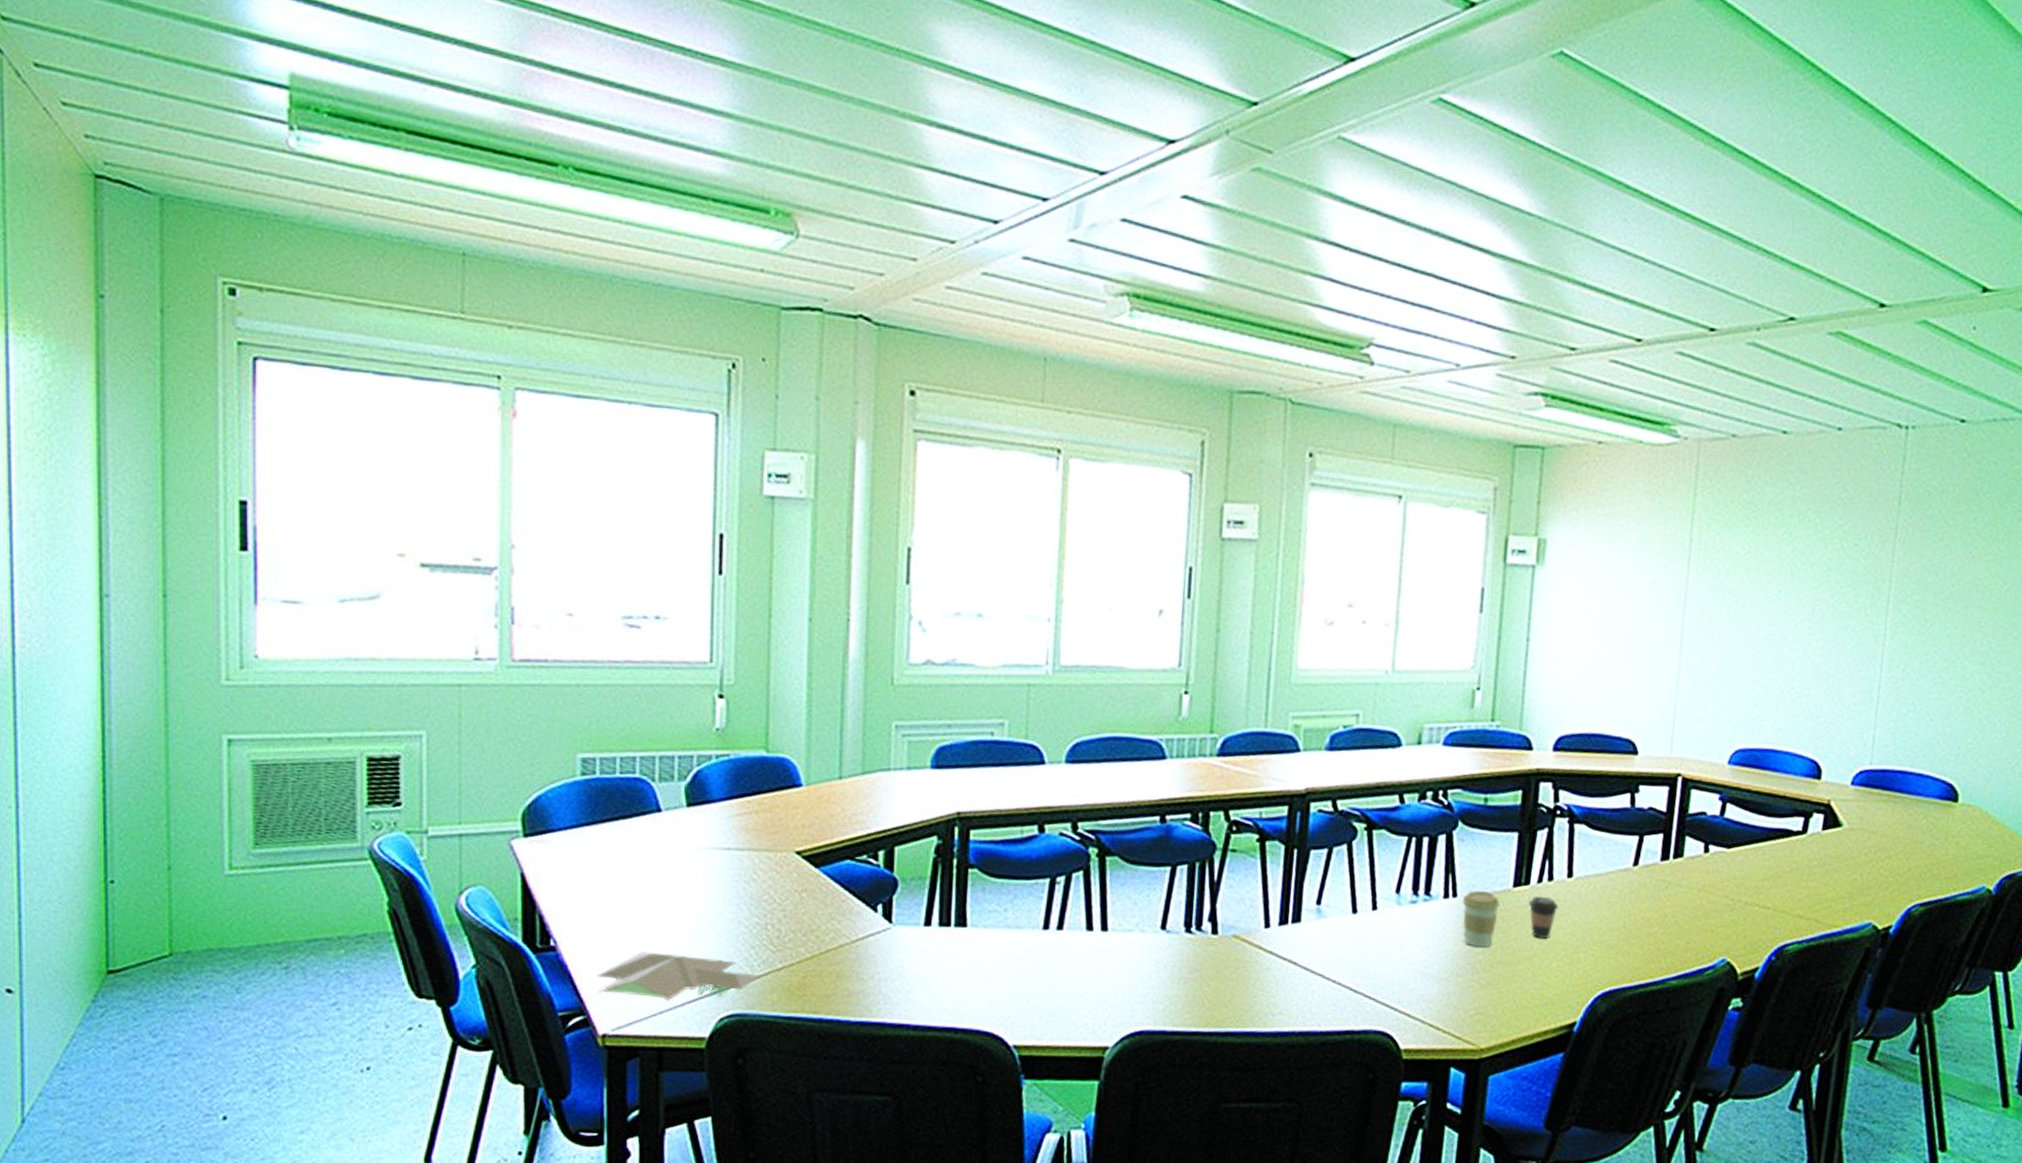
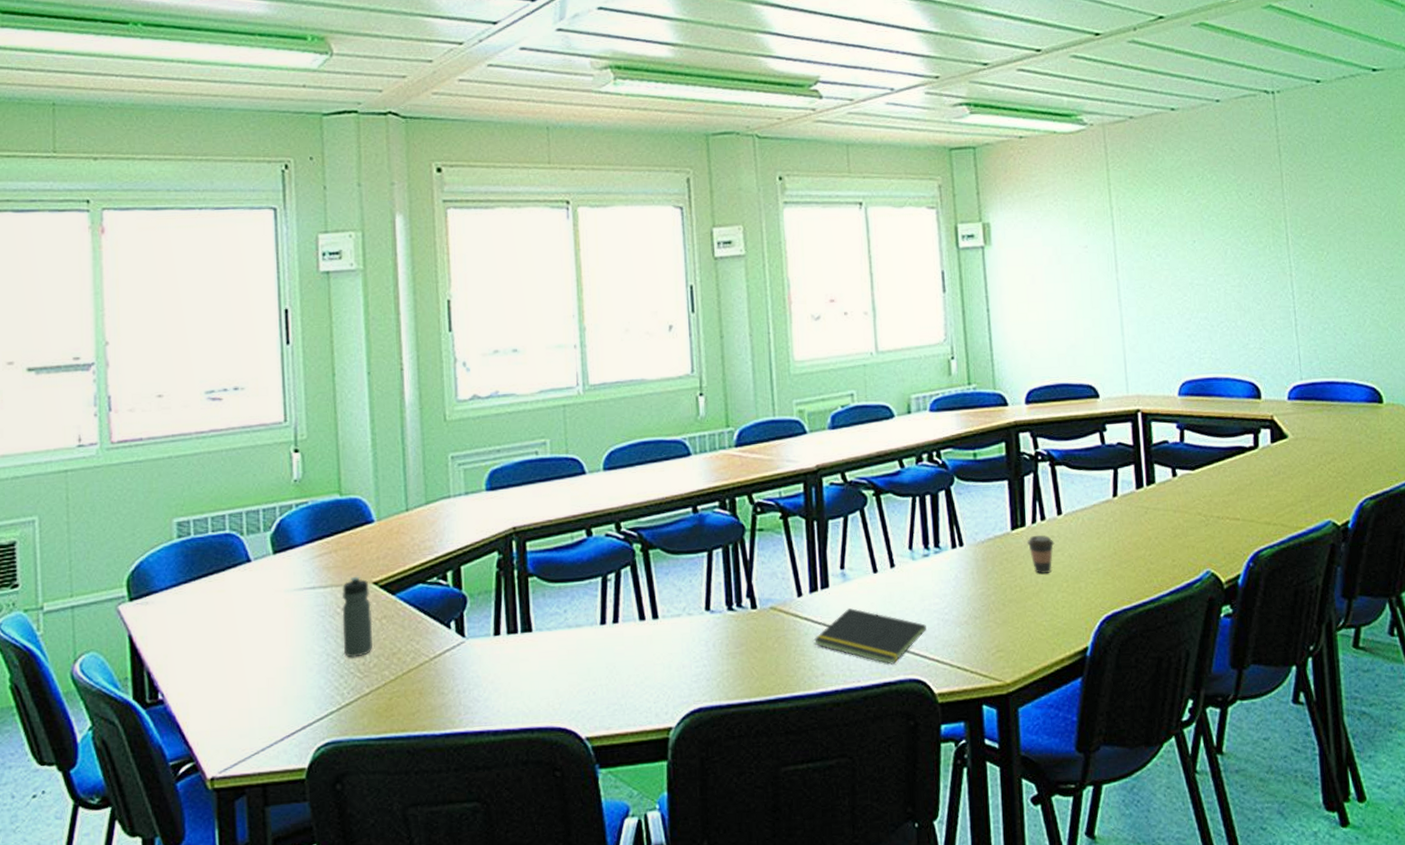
papers: present [597,951,761,1001] -> none [203,692,351,738]
water bottle: none [757,842,792,929] -> present [342,576,373,658]
notepad: none [1276,947,1402,1013] -> present [813,608,926,665]
coffee cup: present [1462,890,1500,948] -> none [968,536,1002,590]

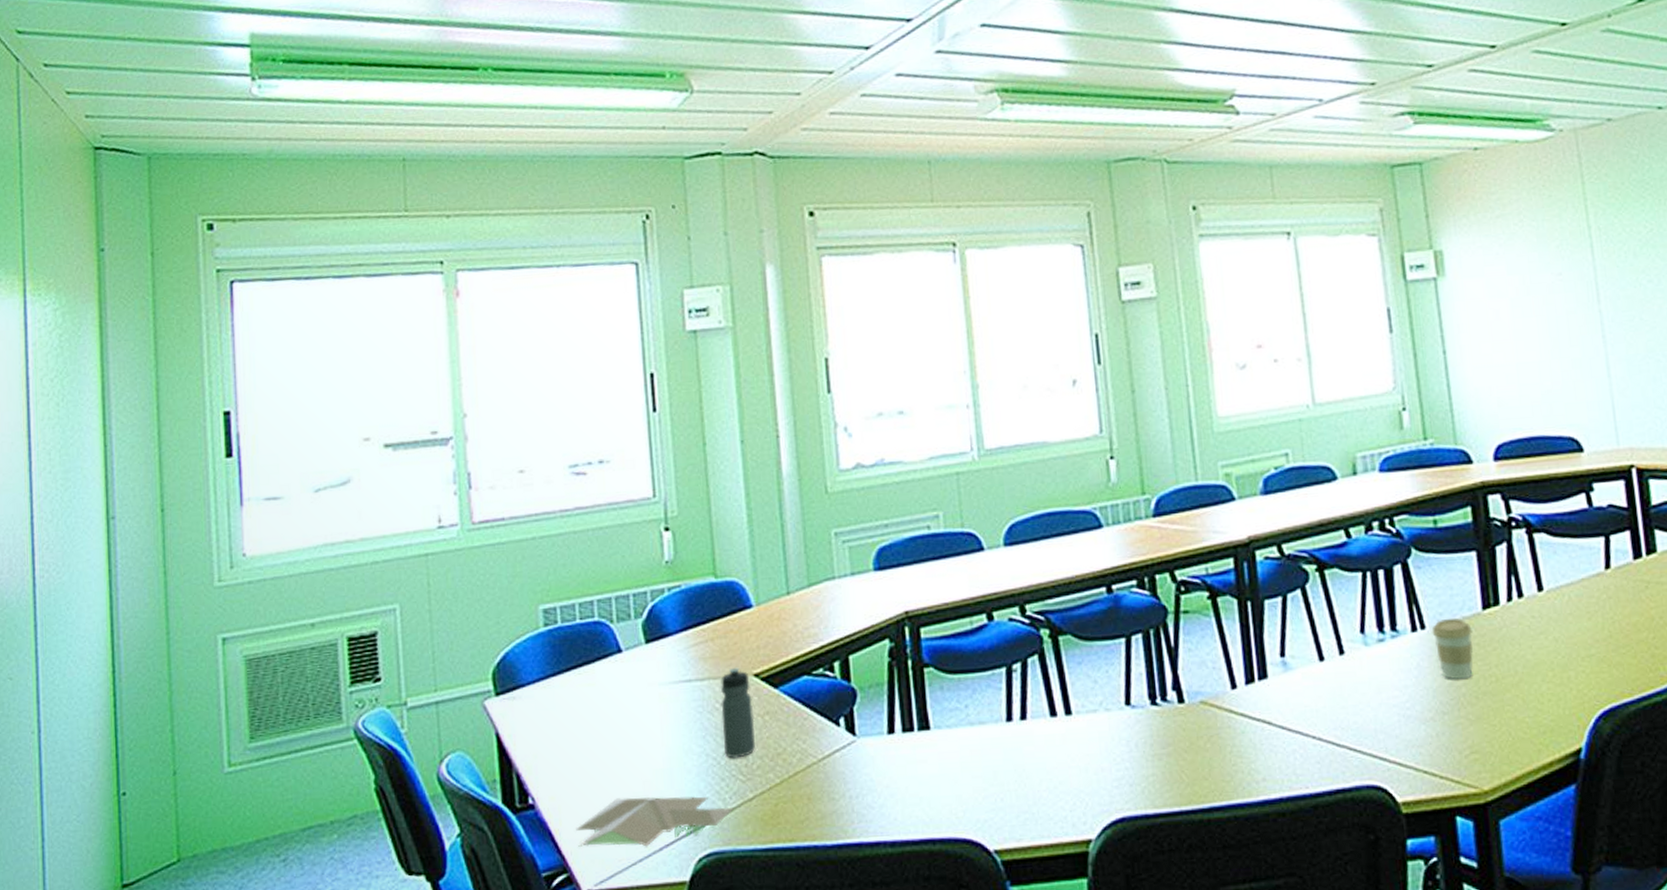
papers: none [203,692,351,738] -> present [576,796,734,847]
notepad: present [813,608,926,665] -> none [1252,702,1385,768]
coffee cup: none [968,536,1002,590] -> present [1432,617,1473,680]
coffee cup: present [1027,535,1055,574] -> none [1502,615,1536,661]

